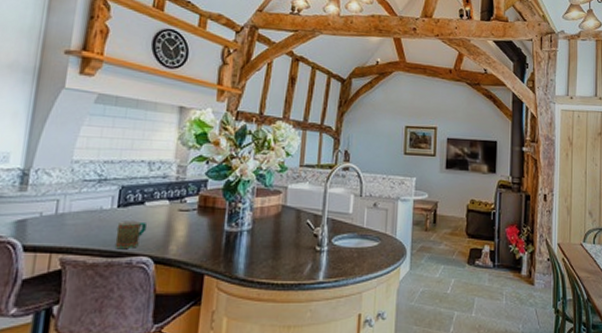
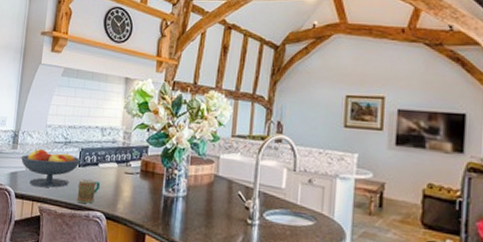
fruit bowl: none [31,189,122,236] -> present [20,148,82,188]

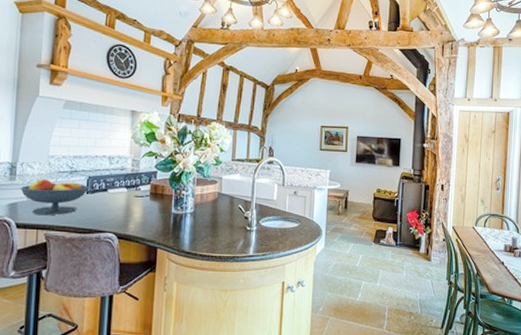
mug: present [76,179,100,204] -> none [86,204,110,227]

